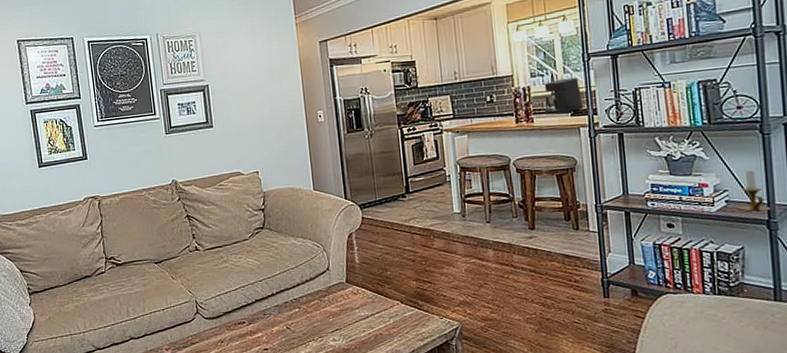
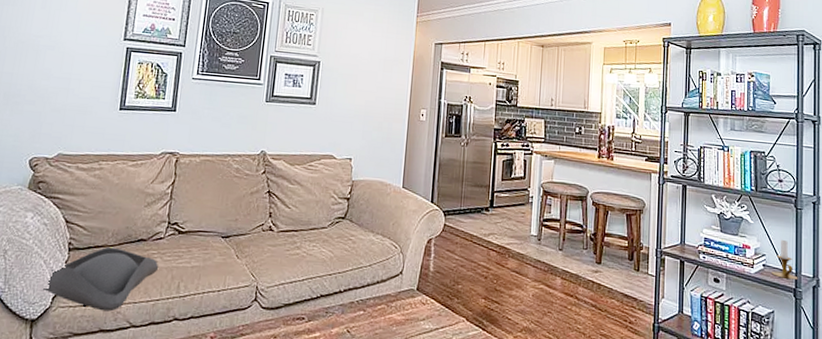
tricorn hat: none [18,286,106,340] -> present [43,246,158,312]
coffee maker: present [544,77,584,115] -> none [623,124,657,158]

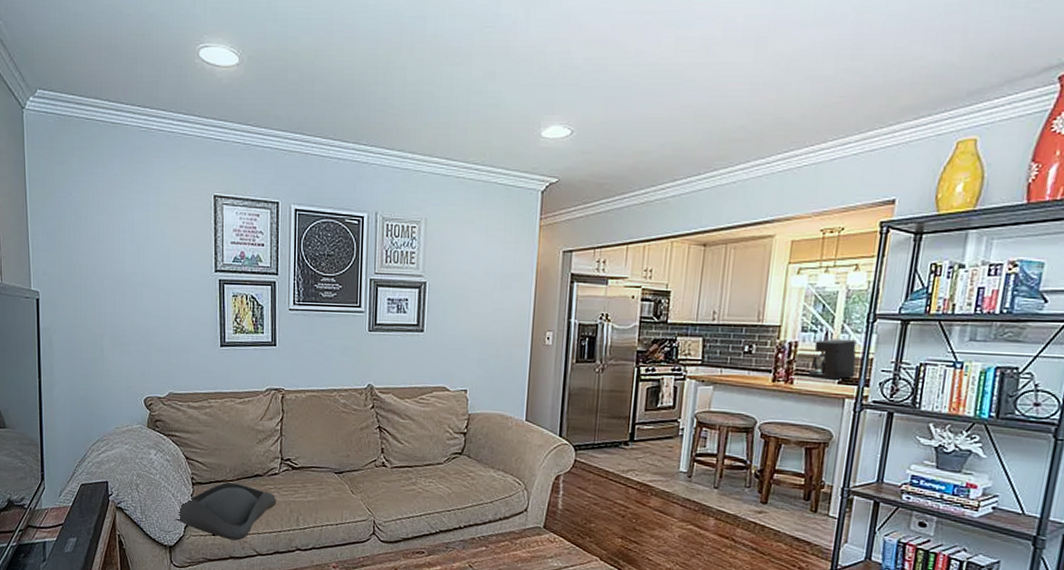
coffee maker: none [623,124,657,158] -> present [807,338,857,380]
candlestick: present [771,239,798,280] -> none [1003,477,1043,527]

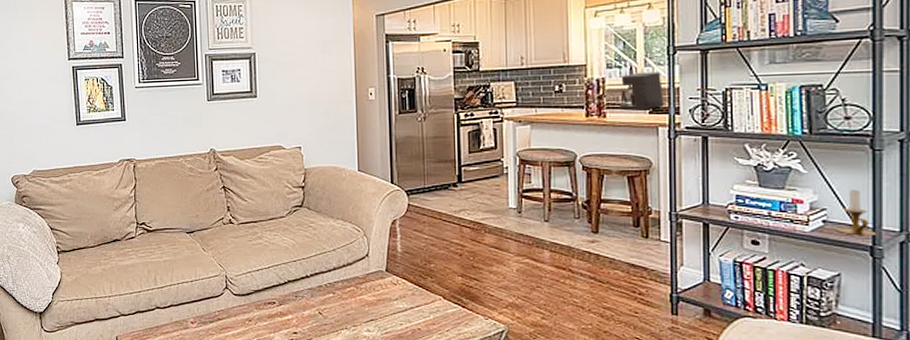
tricorn hat: present [175,481,276,541] -> none [44,248,135,303]
candlestick: none [1003,477,1043,527] -> present [836,189,877,237]

